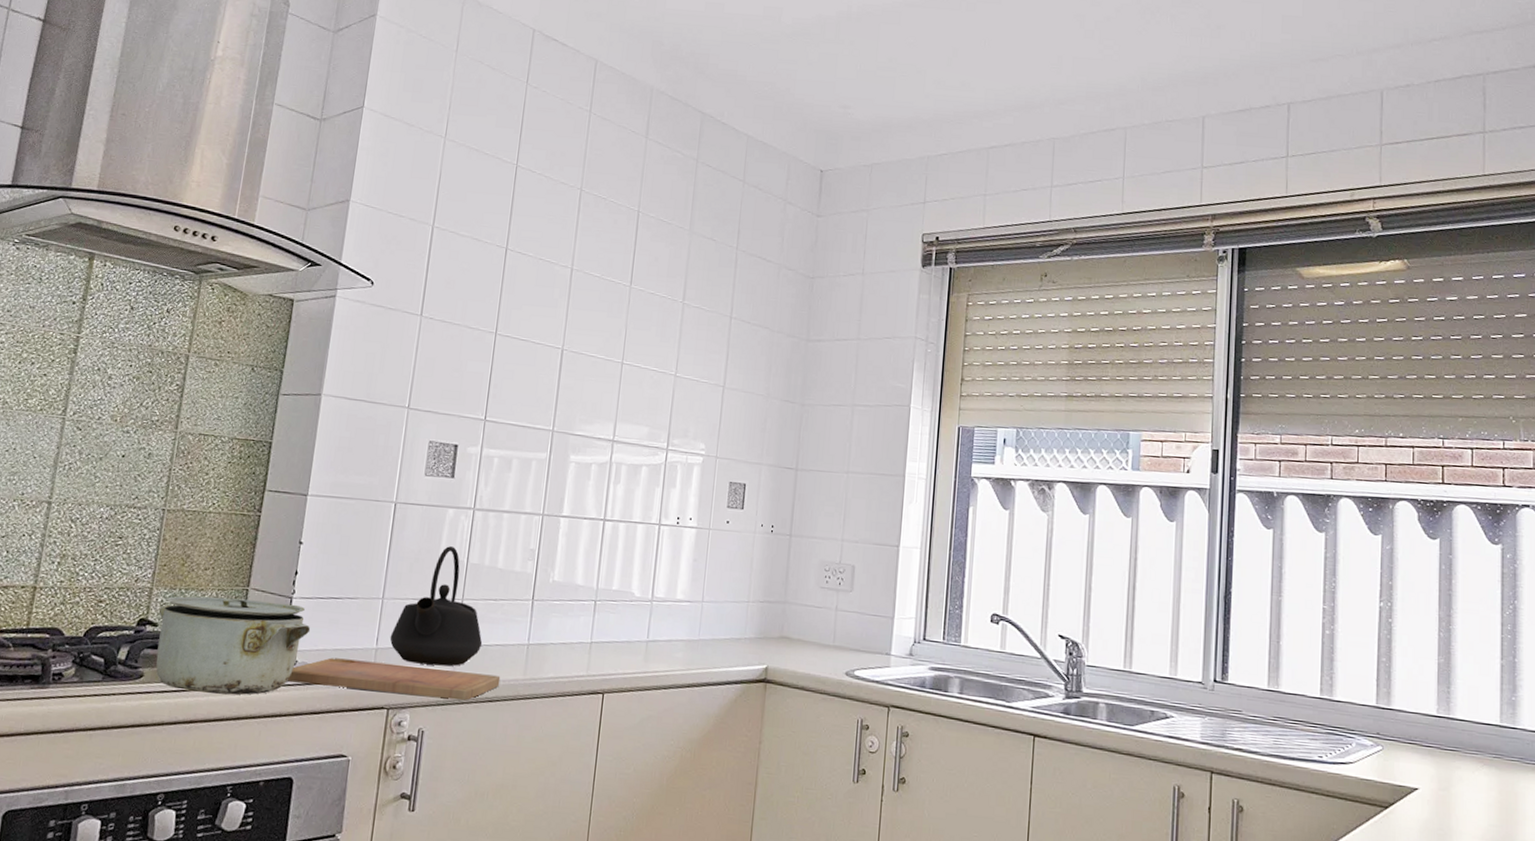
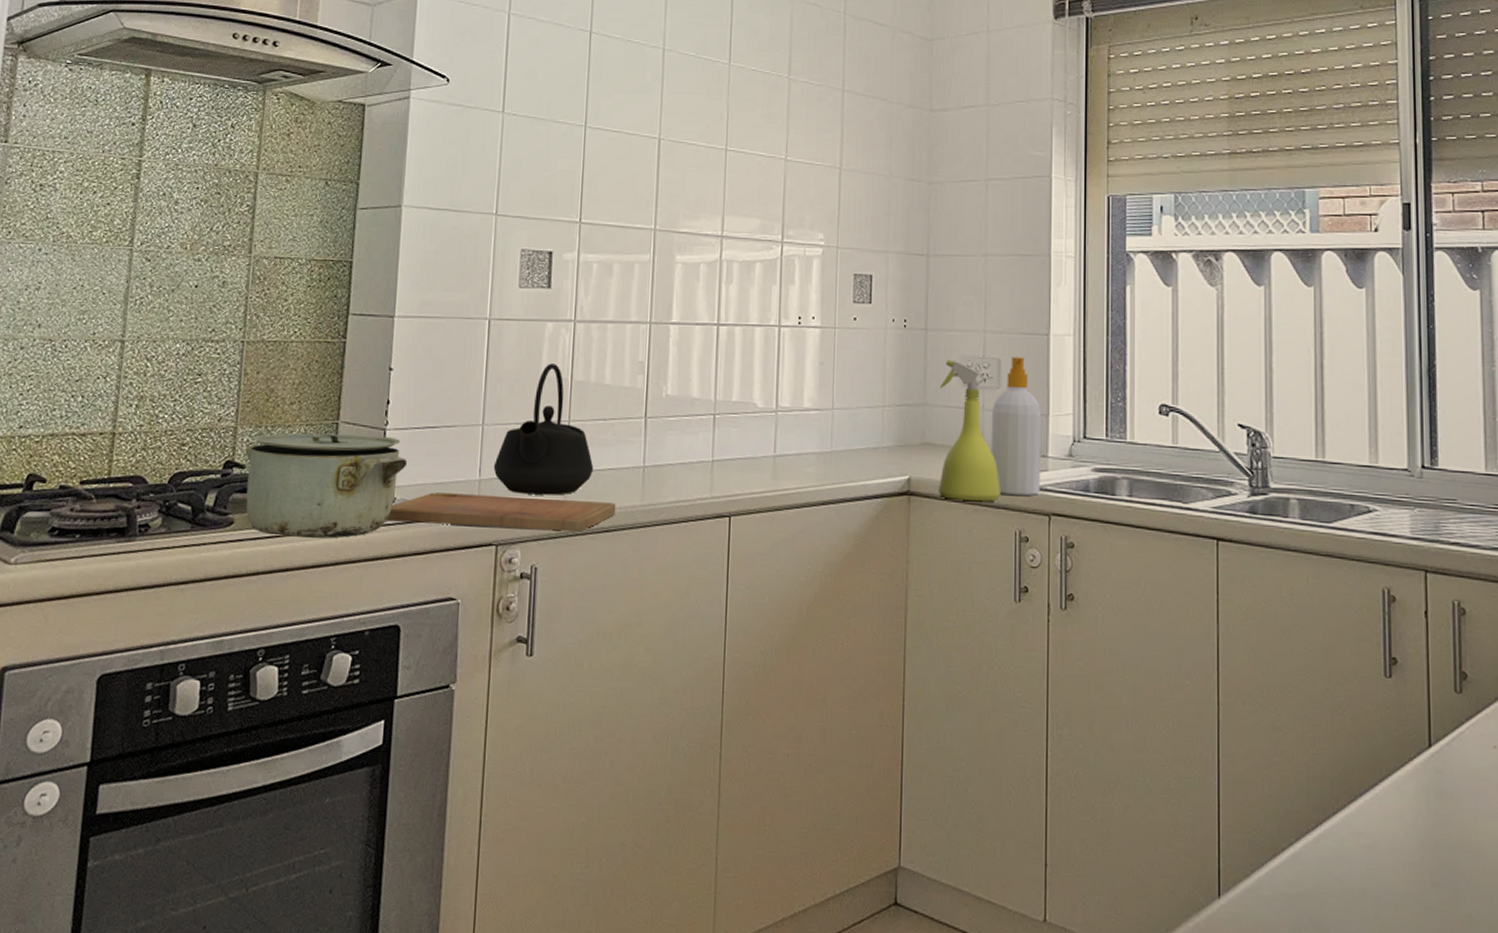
spray bottle: none [792,563,847,693] -> present [939,359,1001,503]
soap bottle: none [840,564,888,689] -> present [991,357,1042,496]

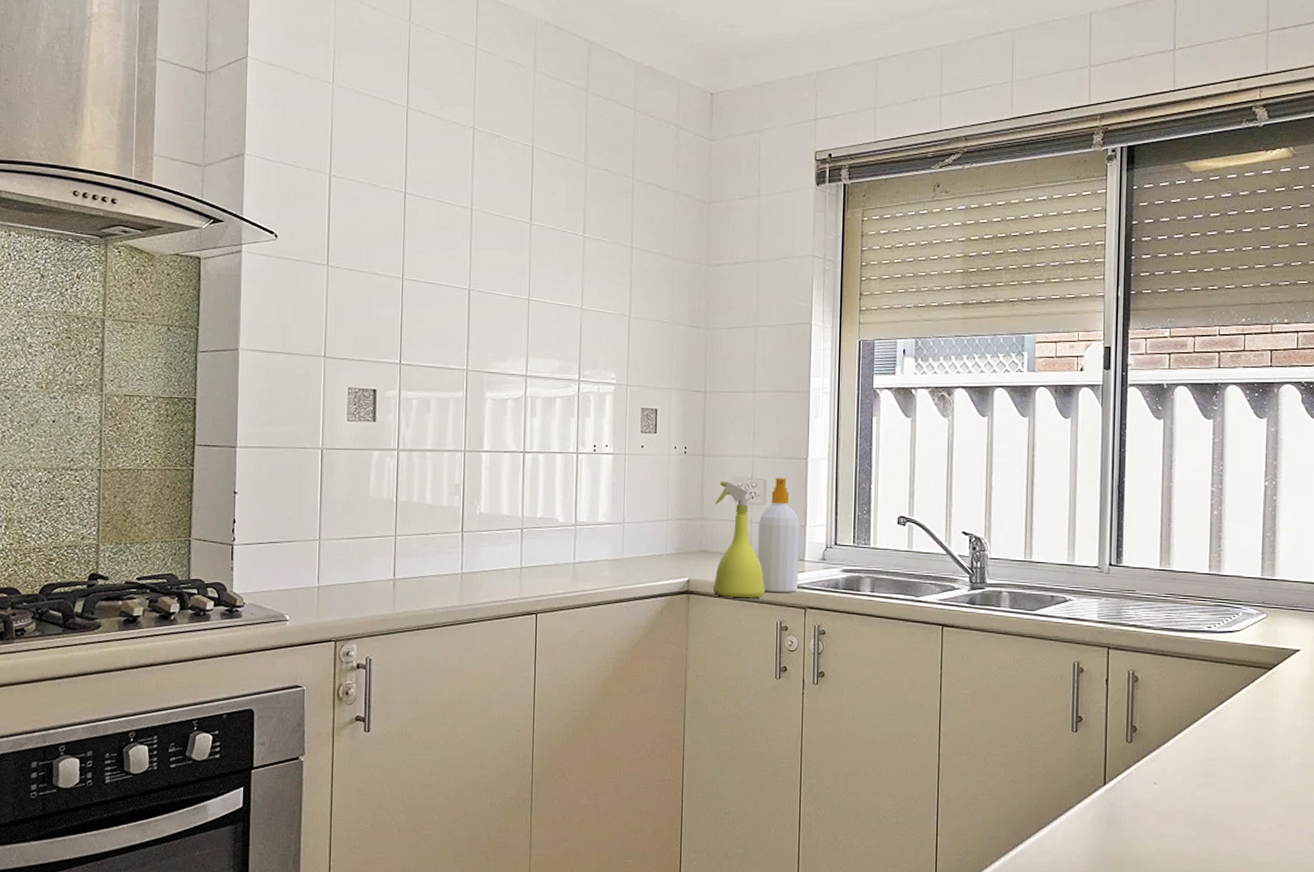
cooking pot: present [245,433,408,539] -> none [107,548,254,638]
cutting board: present [386,492,616,532] -> none [237,598,439,629]
kettle: present [493,363,594,495] -> none [330,487,418,599]

